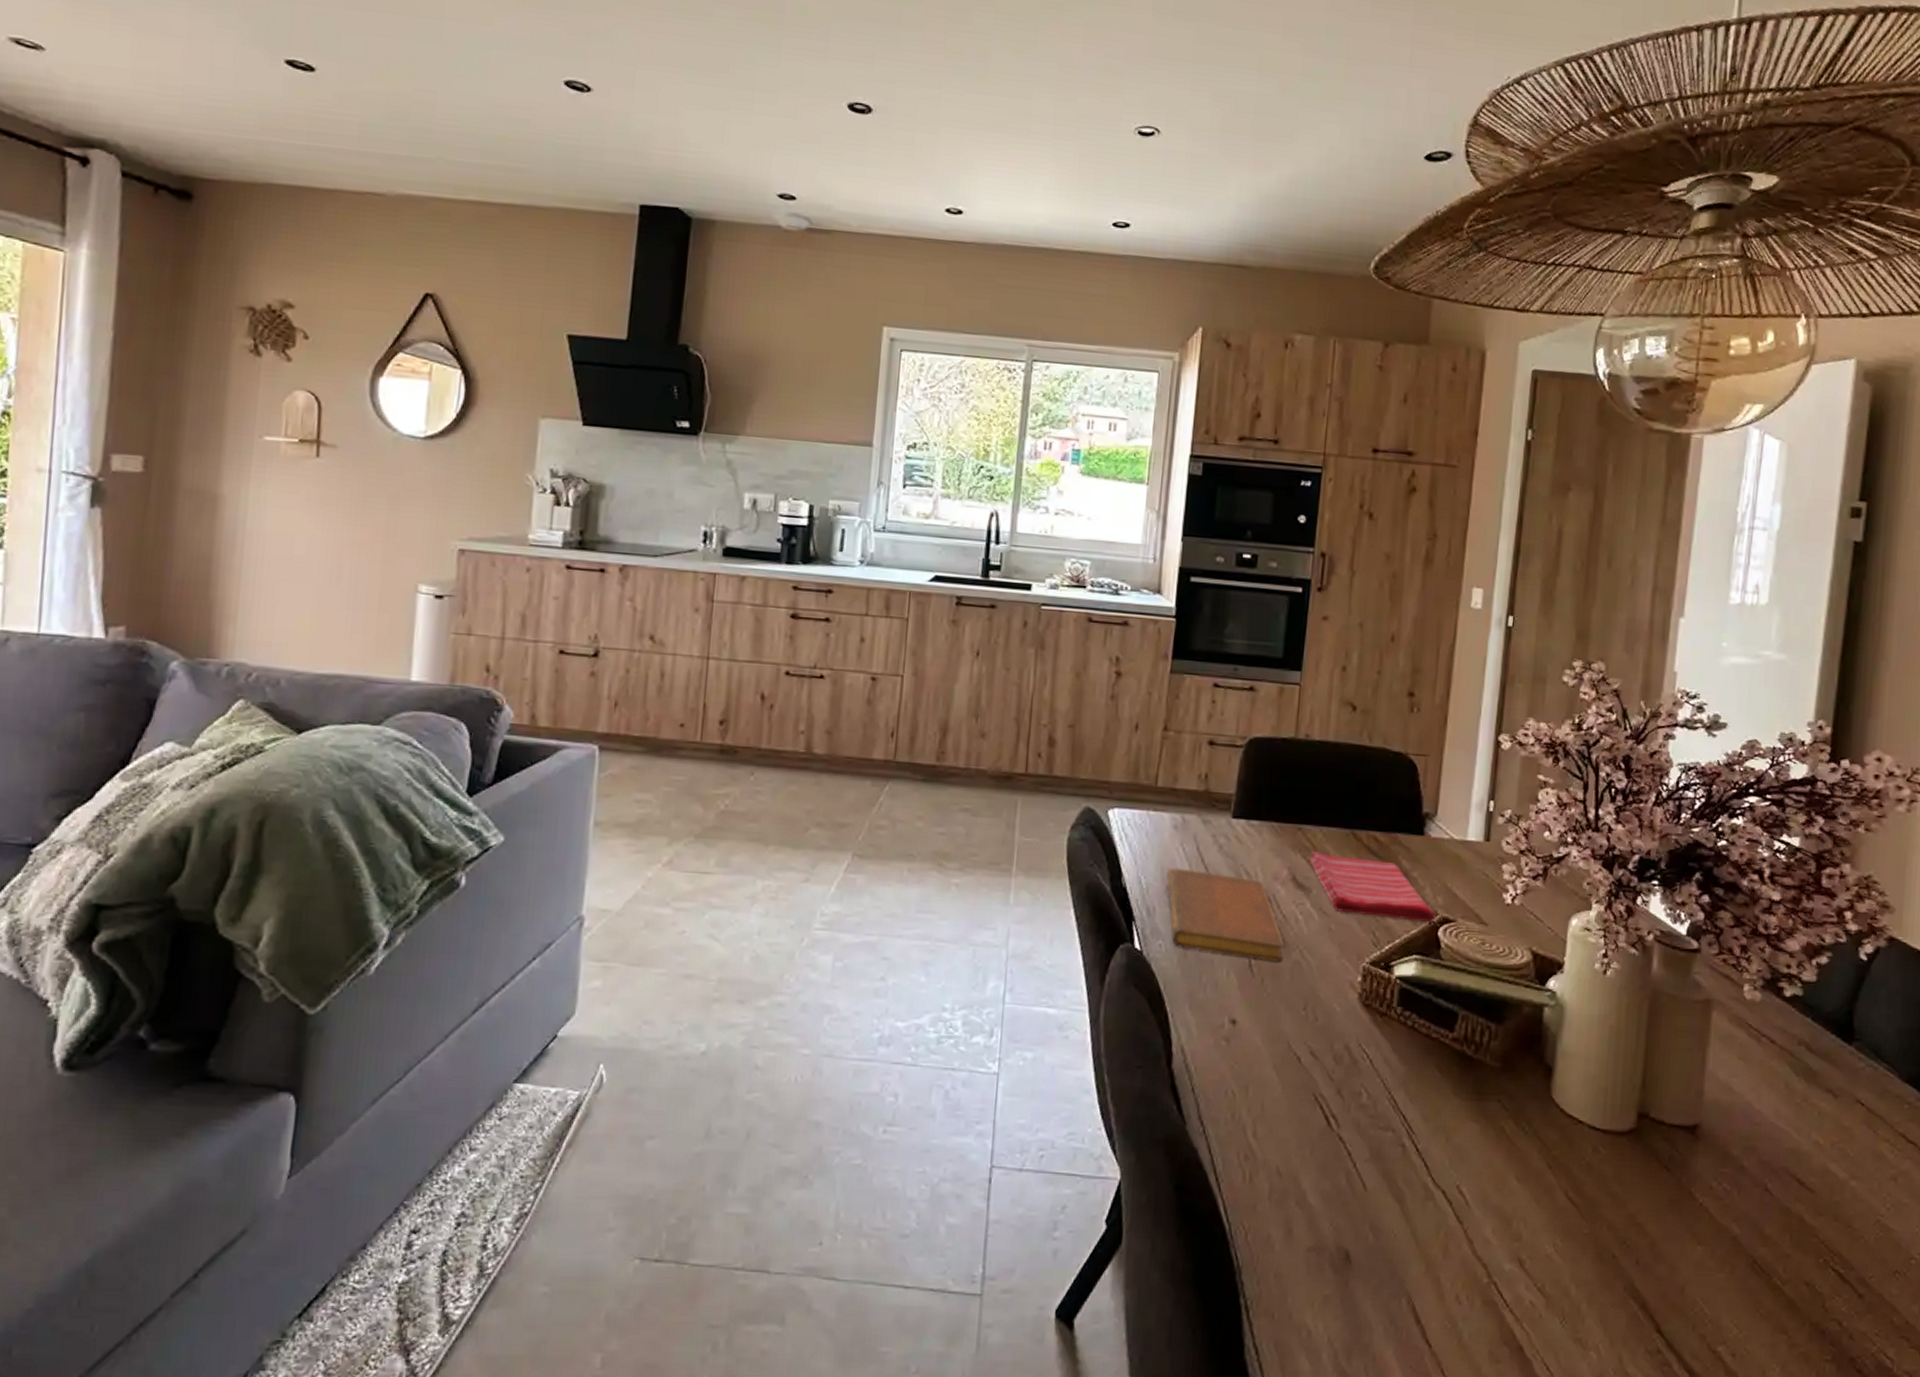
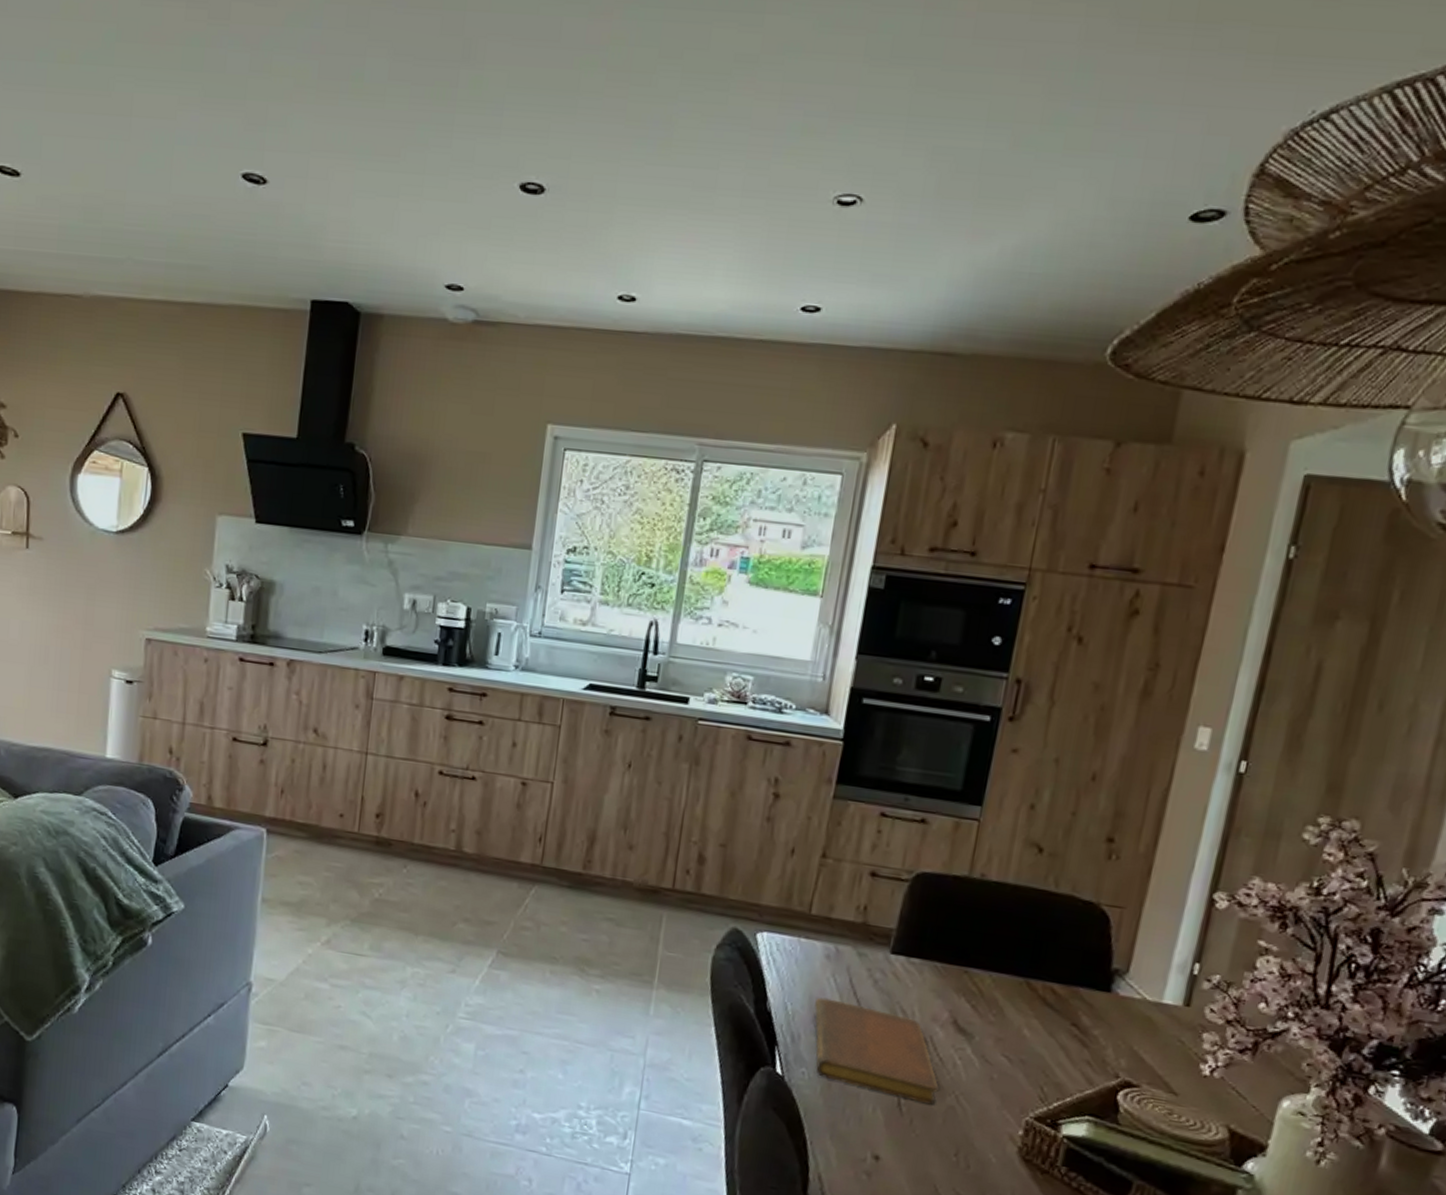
dish towel: present [1310,851,1436,923] -> none [974,996,1117,1085]

